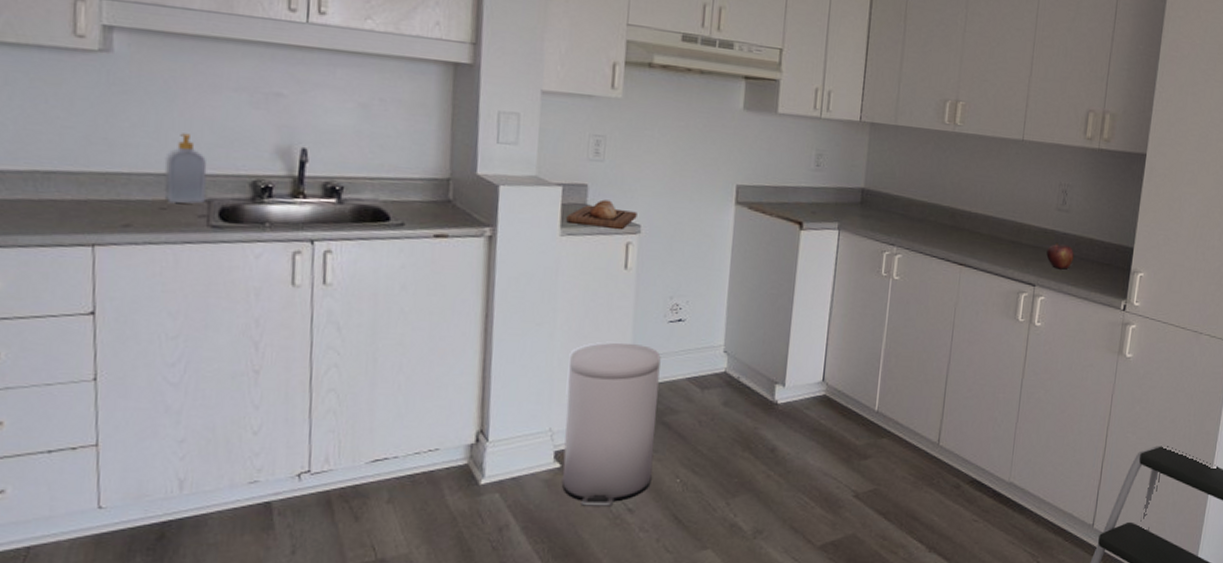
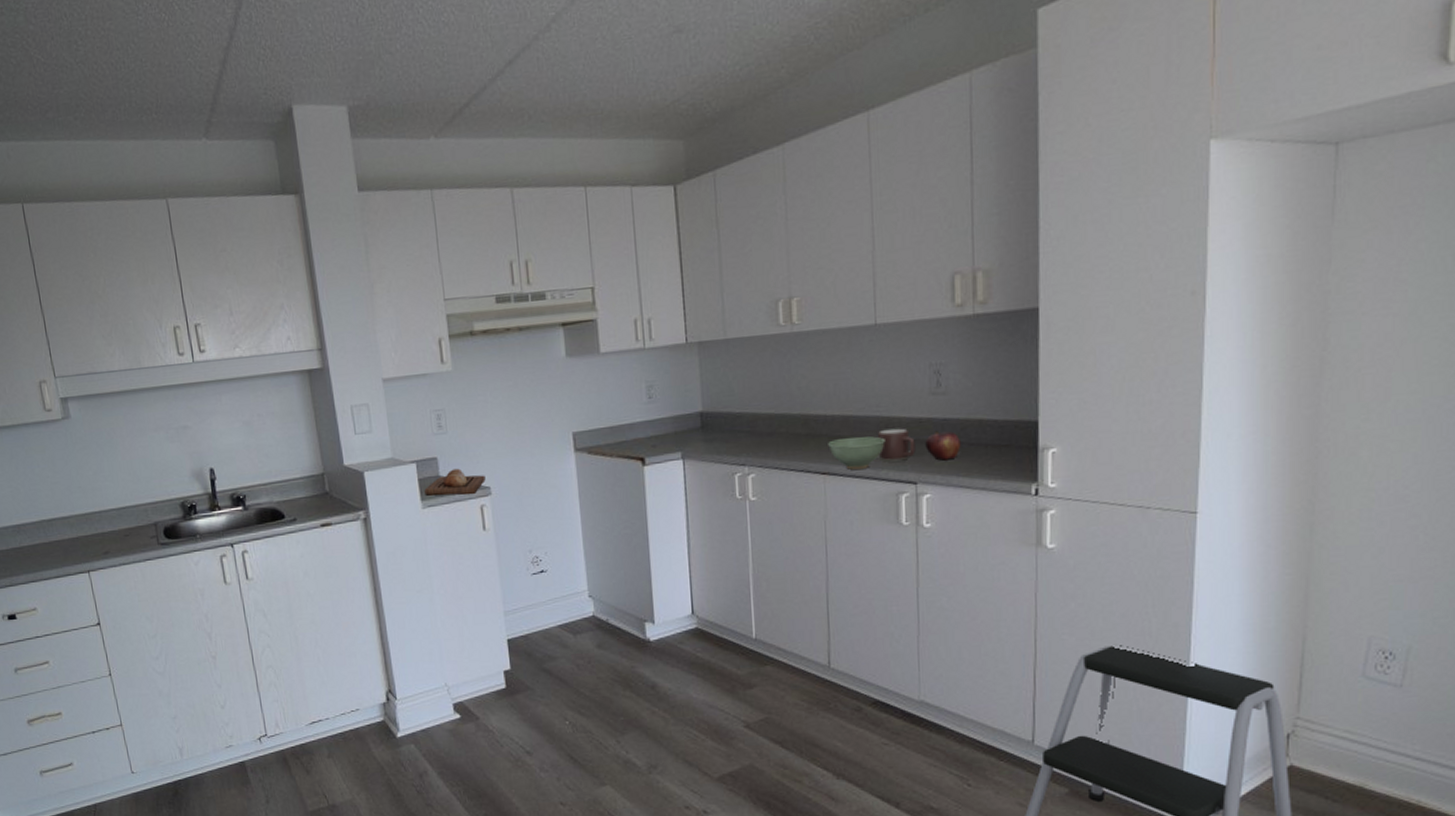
soap bottle: present [164,133,207,204] -> none [120,472,153,531]
pedal bin: present [561,342,661,507] -> none [450,598,543,751]
bowl: none [968,235,1016,267] -> present [828,436,885,471]
mug: none [1009,233,1039,264] -> present [877,428,916,462]

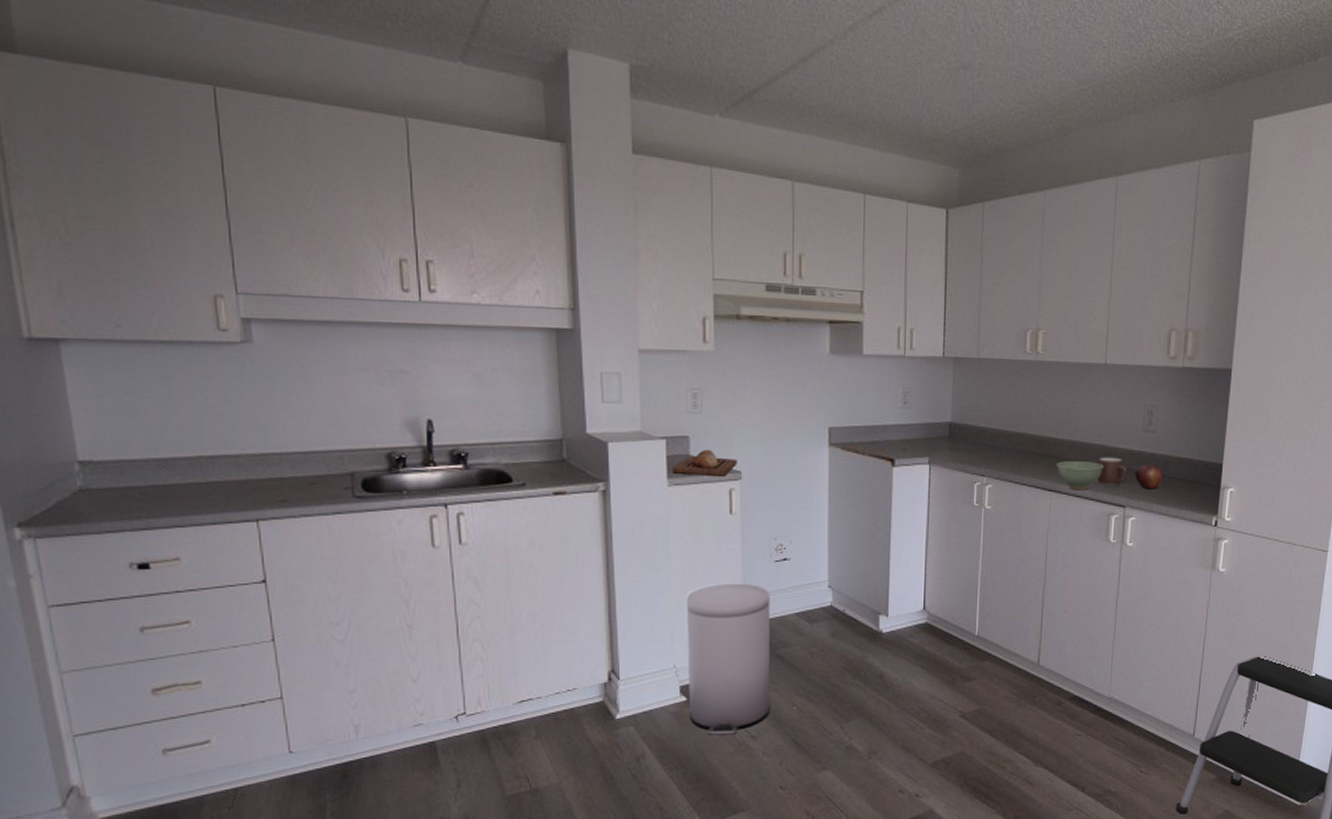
pedal bin: none [450,598,543,751] -> present [686,583,771,735]

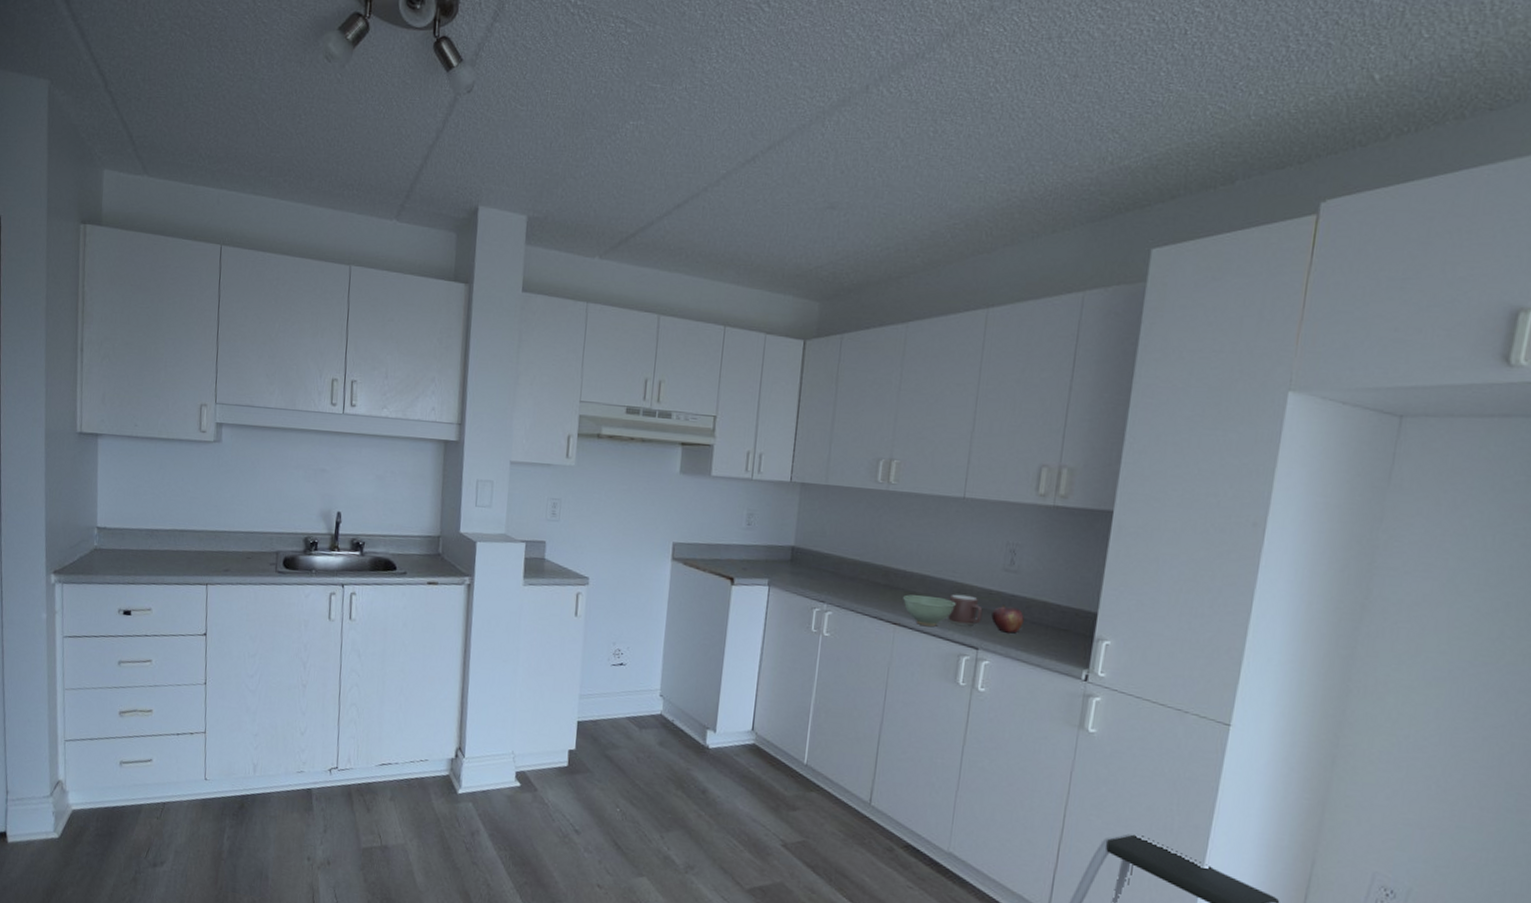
bread loaf: present [672,449,737,478] -> none [528,554,586,582]
pedal bin: present [686,583,771,735] -> none [521,680,605,826]

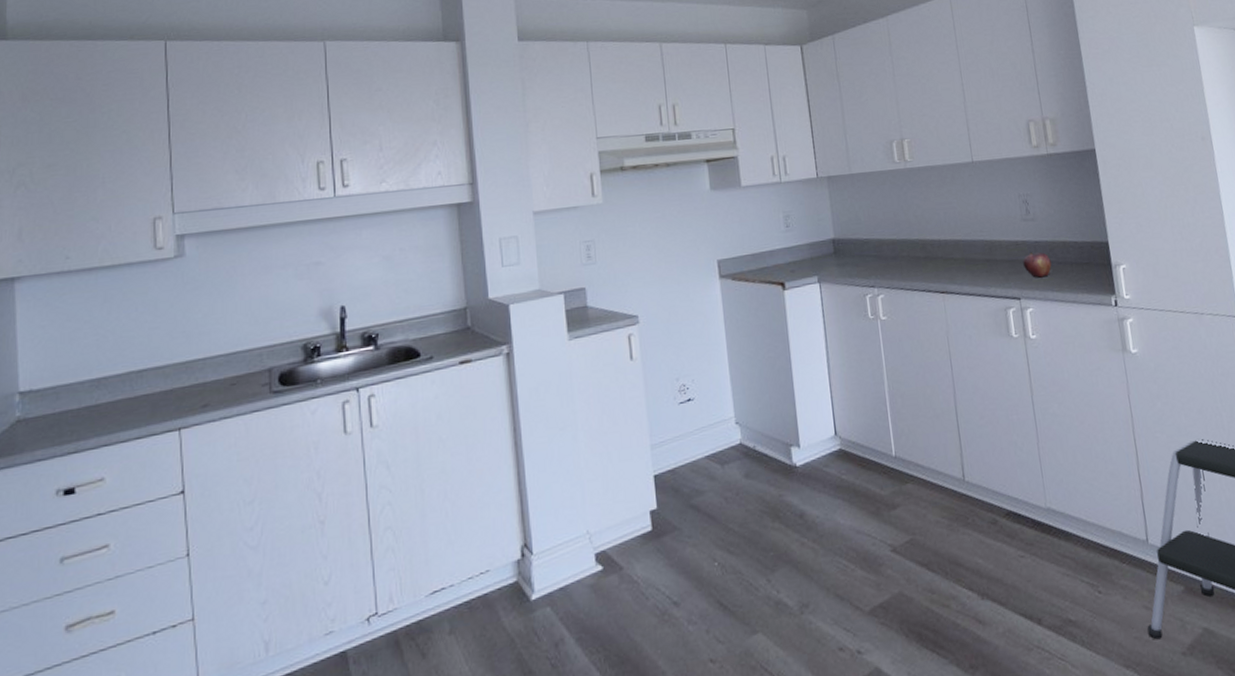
bowl: present [903,594,956,627] -> none [944,258,991,289]
mug: present [948,594,983,626] -> none [983,250,1016,281]

